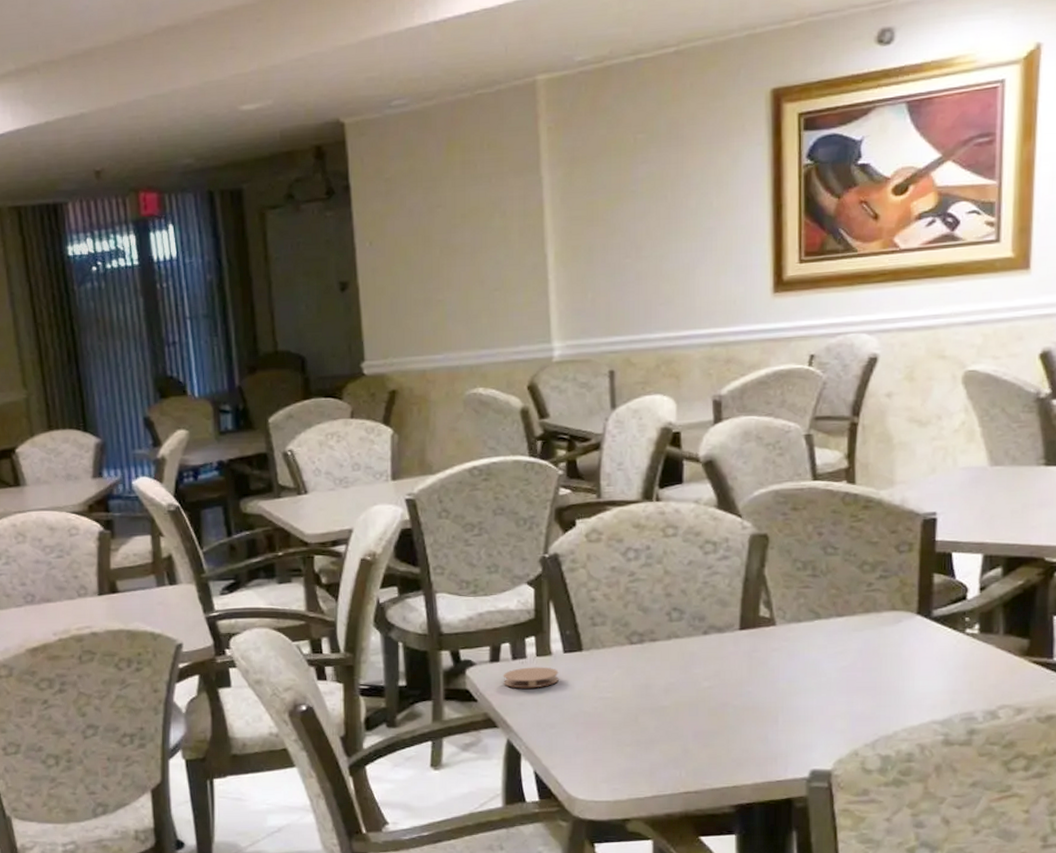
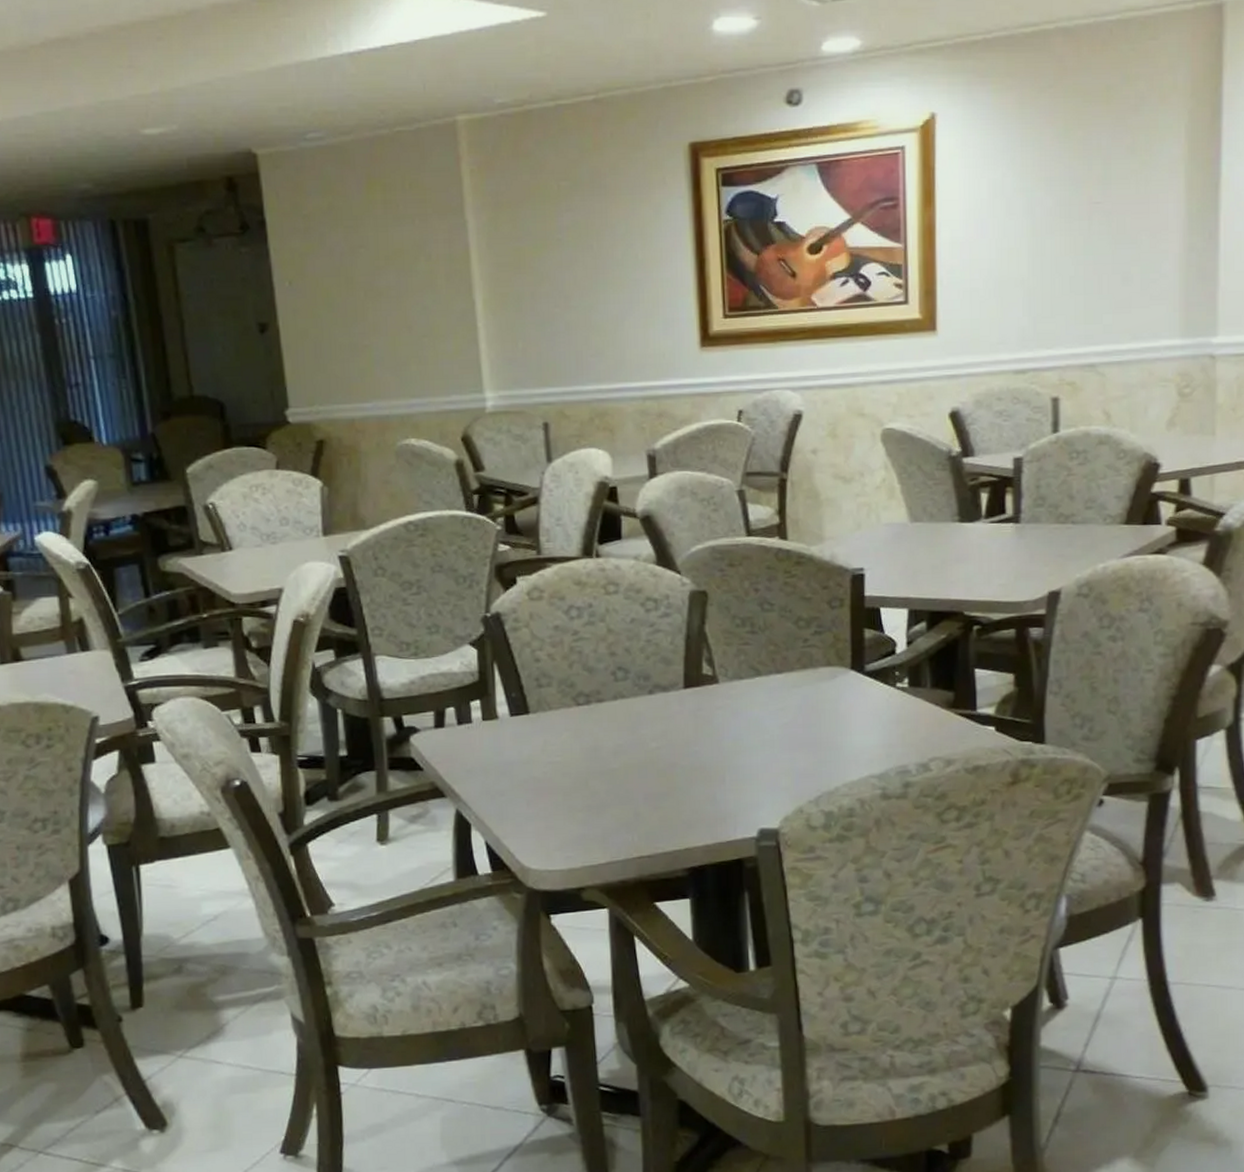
coaster: present [503,667,559,689] -> none [449,731,507,755]

